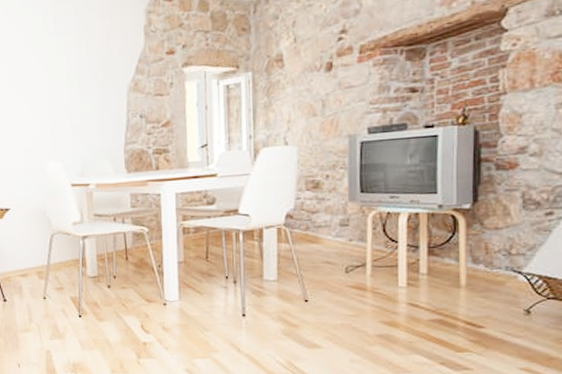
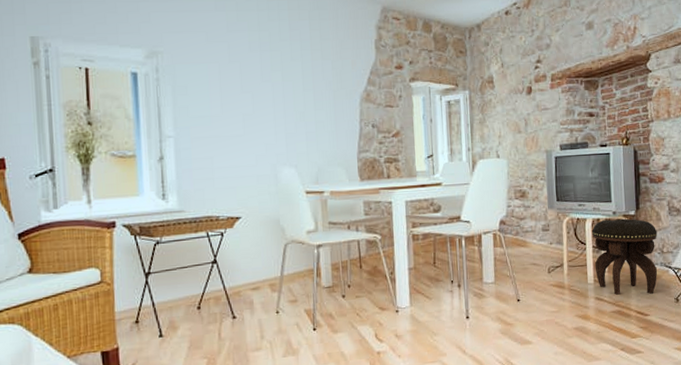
footstool: none [406,213,503,303] -> present [591,218,658,295]

